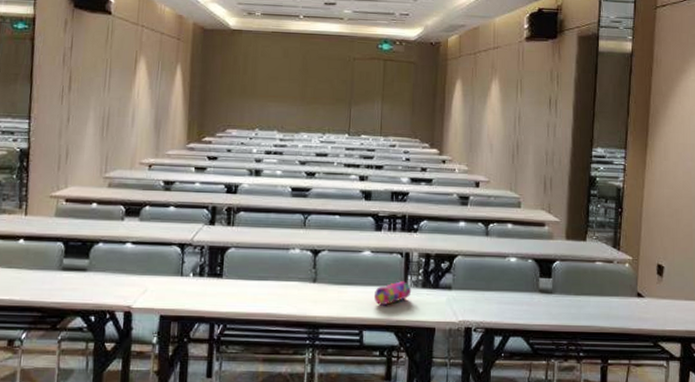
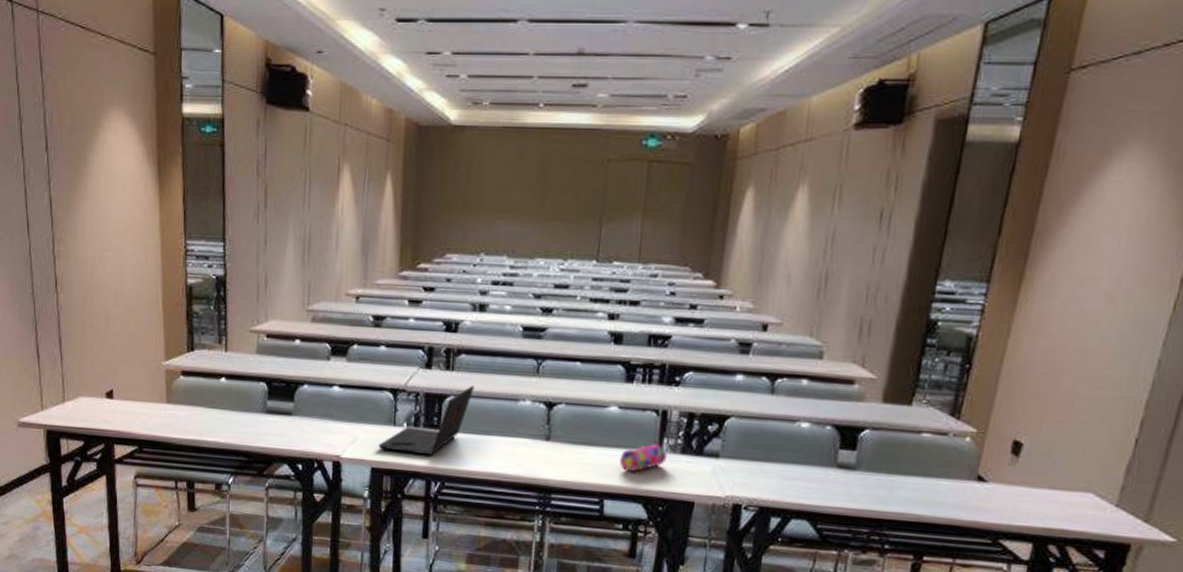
laptop: none [167,238,252,302] -> present [378,386,474,457]

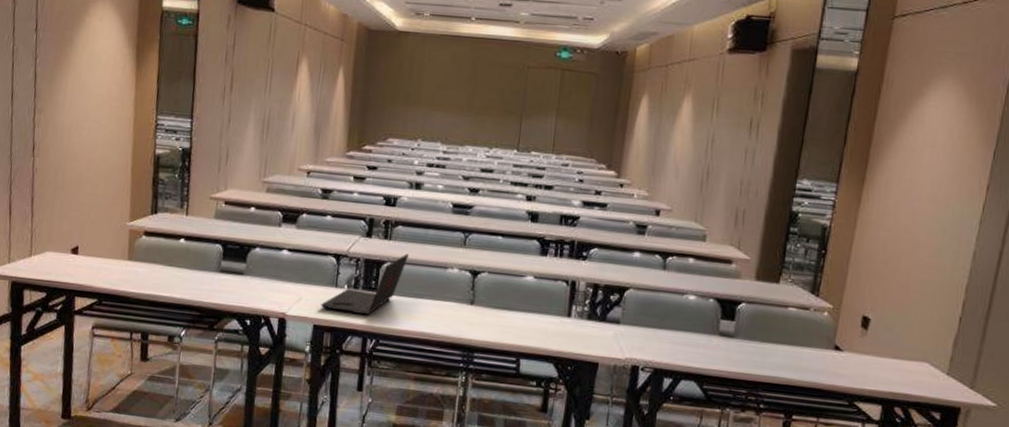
pencil case: present [619,444,668,473] -> none [534,310,576,335]

